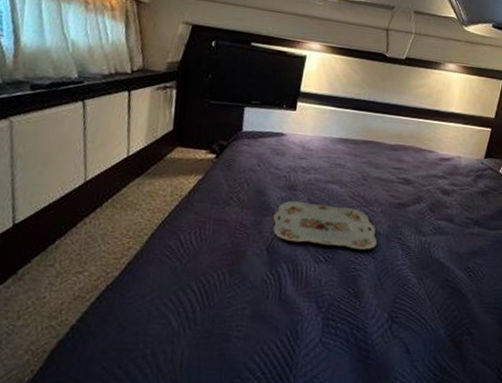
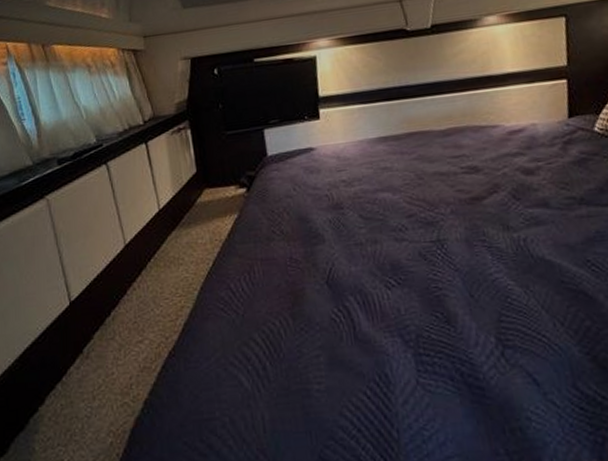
serving tray: present [273,200,378,250] -> none [324,215,457,269]

